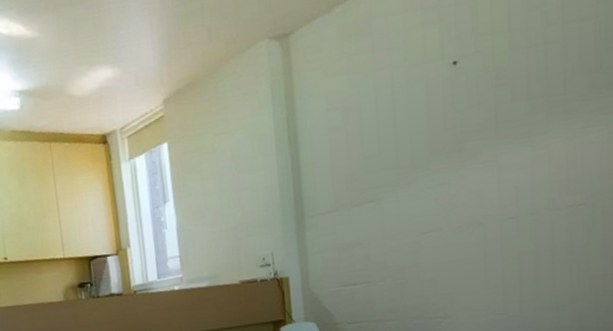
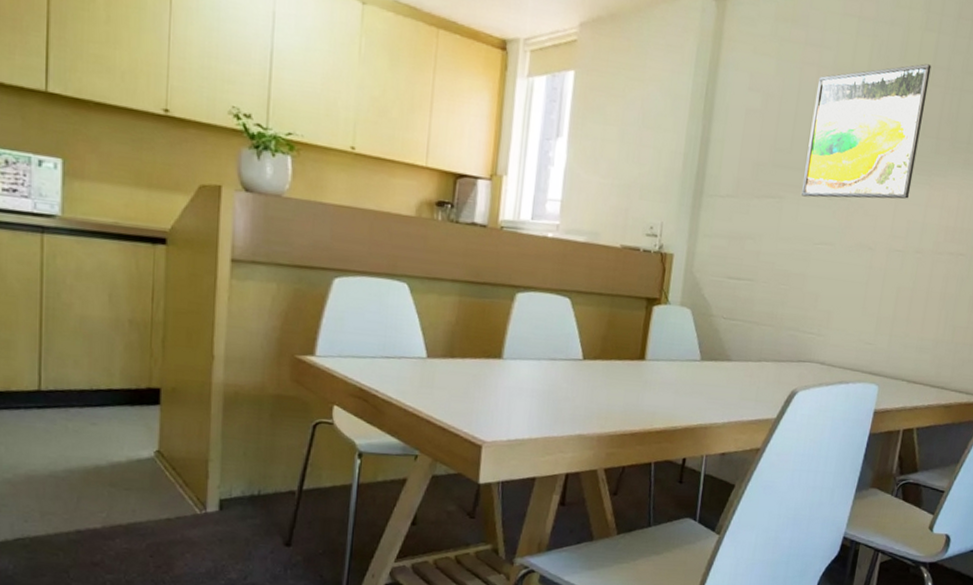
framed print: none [393,30,512,193] -> present [801,63,932,199]

